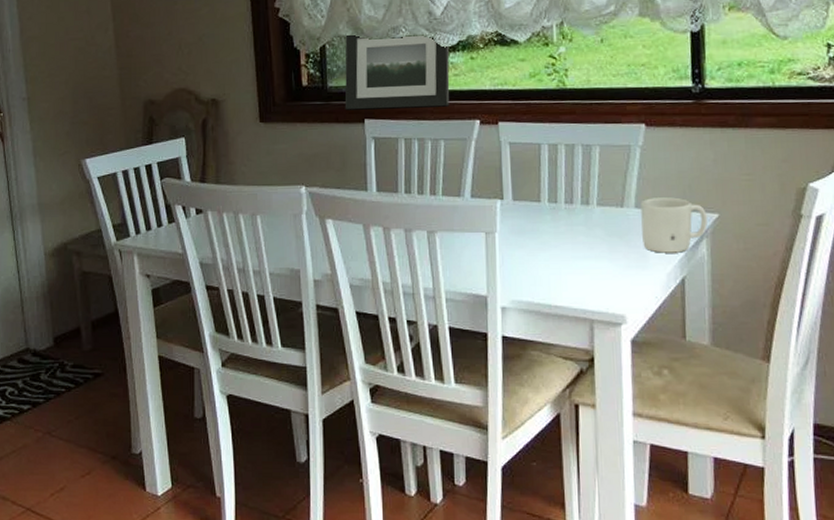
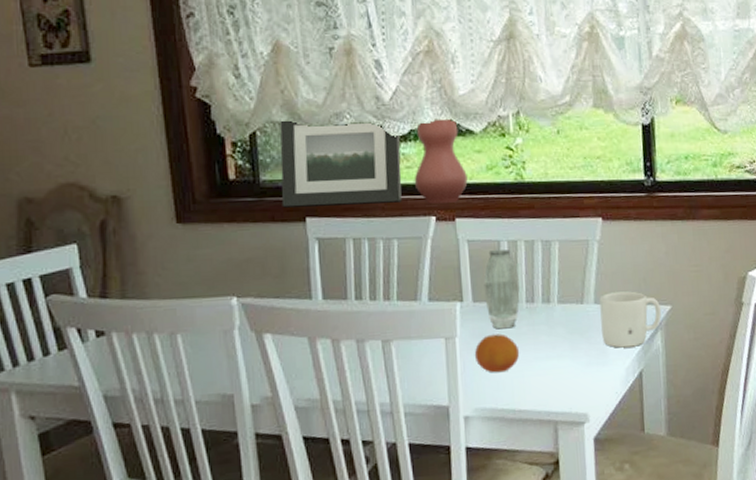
vase: none [461,30,511,109] -> present [414,118,468,205]
fruit: none [512,232,557,269] -> present [474,333,520,373]
vase: none [523,151,559,227] -> present [483,248,520,329]

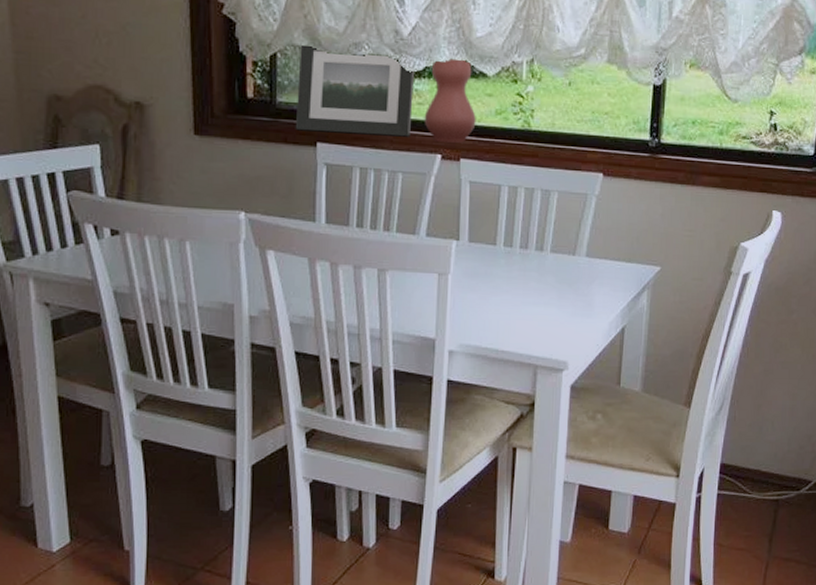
fruit: present [474,333,520,373] -> none [464,275,509,313]
vase: present [483,248,520,329] -> none [480,193,516,271]
mug: present [599,291,661,348] -> none [590,247,650,303]

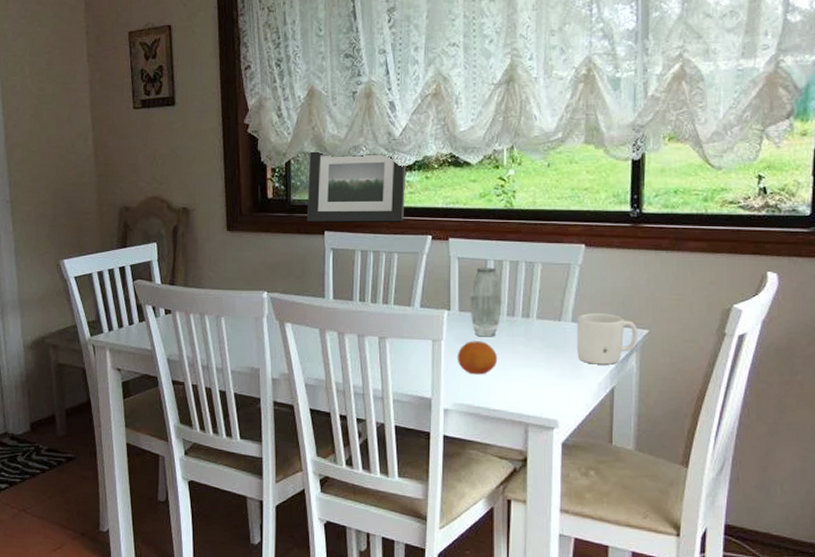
vase: present [424,58,476,144] -> none [415,152,462,226]
fruit: none [464,275,509,313] -> present [457,341,498,375]
vase: none [480,193,516,271] -> present [470,267,502,337]
mug: none [590,247,650,303] -> present [577,313,638,365]

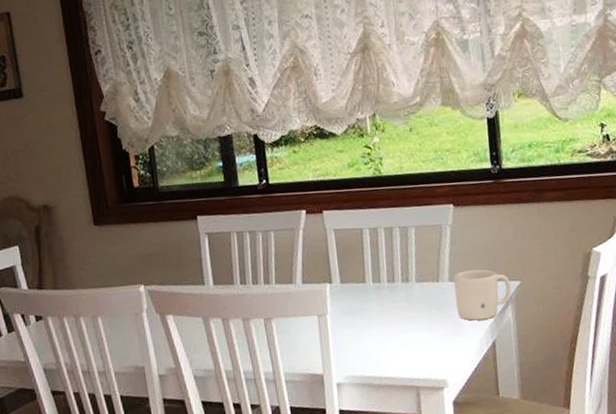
picture frame: present [306,150,407,222] -> none [172,133,276,209]
fruit: present [457,341,498,375] -> none [343,310,384,345]
vase: present [470,267,502,337] -> none [349,235,382,307]

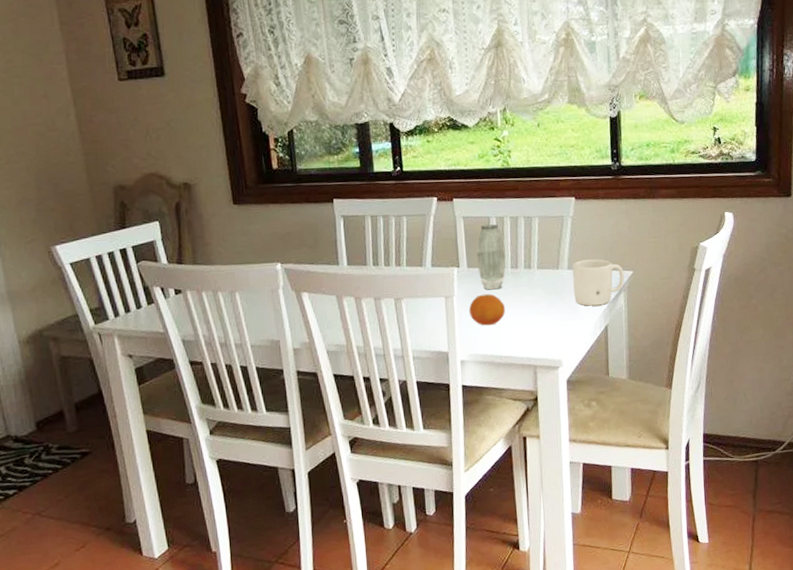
fruit: none [343,310,384,345] -> present [468,294,506,326]
vase: none [349,235,382,307] -> present [476,224,506,290]

